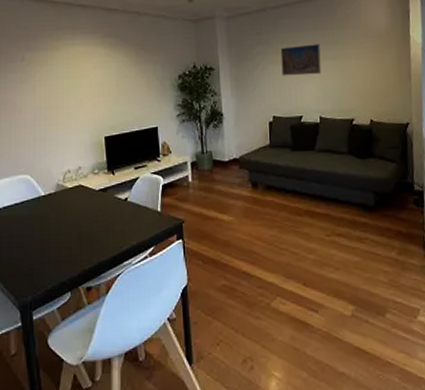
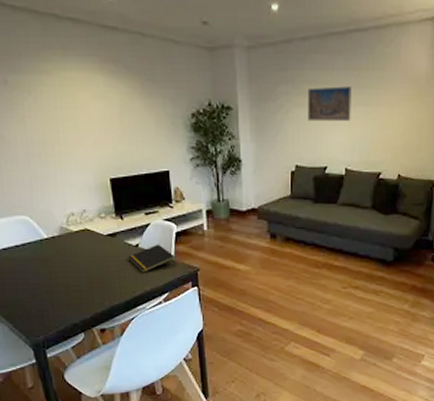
notepad: none [117,197,162,227] -> present [128,244,176,273]

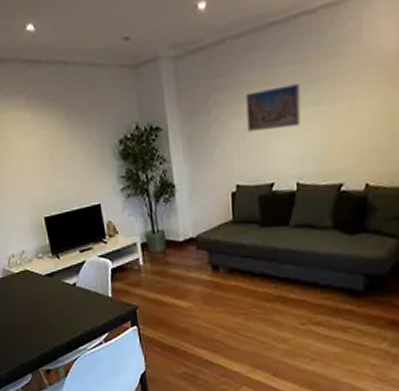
notepad: present [128,244,176,273] -> none [66,282,114,312]

